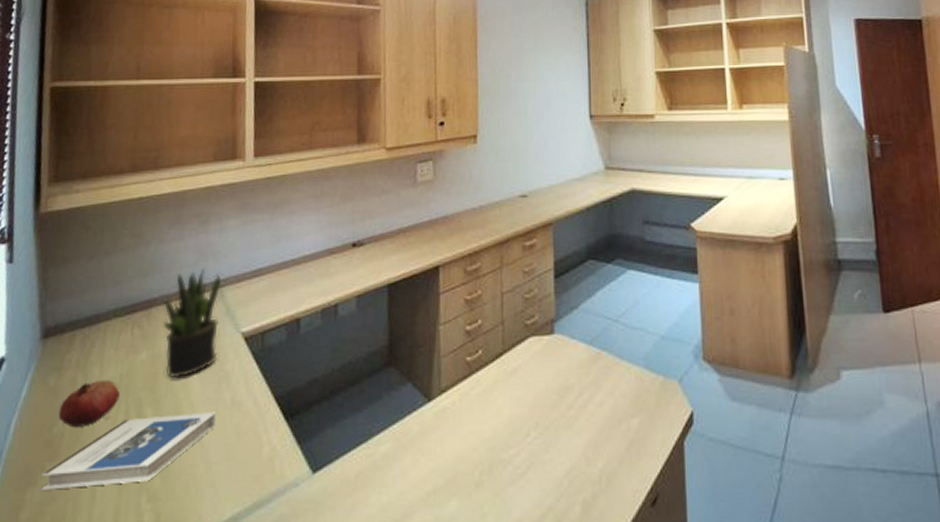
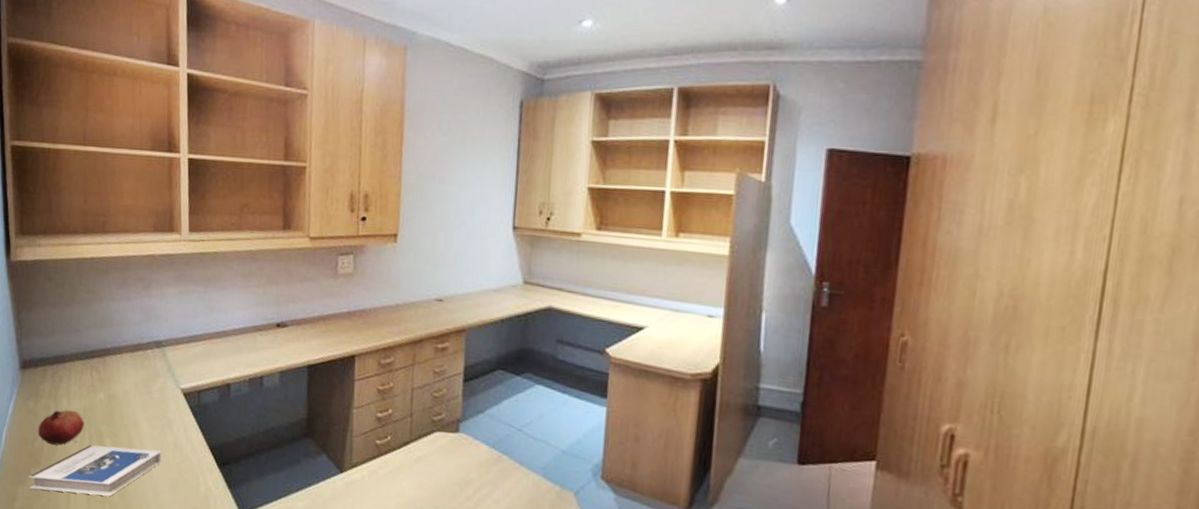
potted plant: present [162,268,222,379] -> none [115,328,164,419]

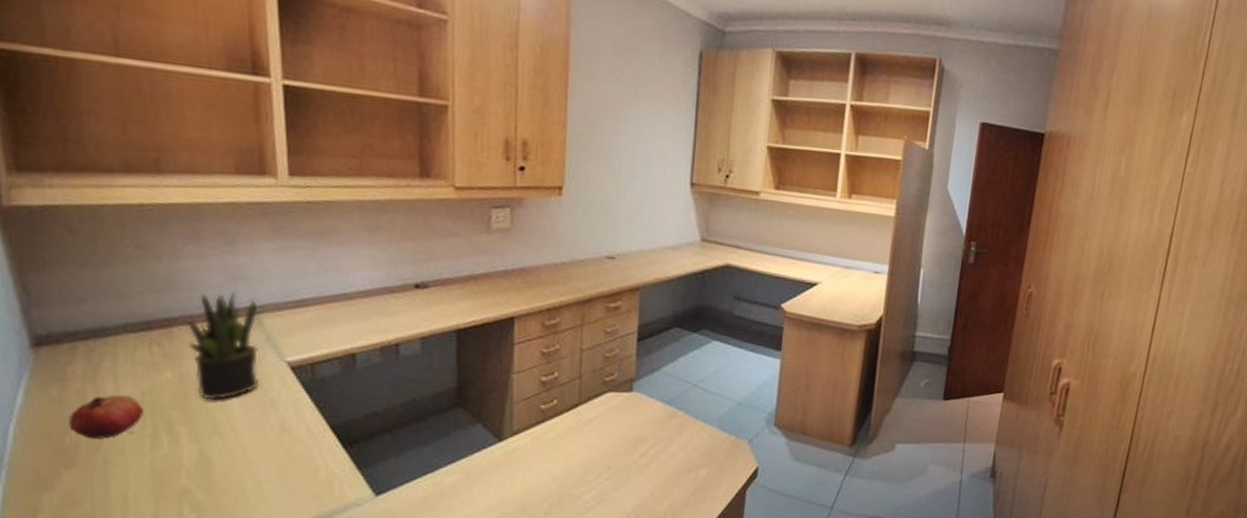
hardback book: present [28,444,162,496] -> none [58,434,264,496]
potted plant: none [115,328,164,419] -> present [186,292,260,401]

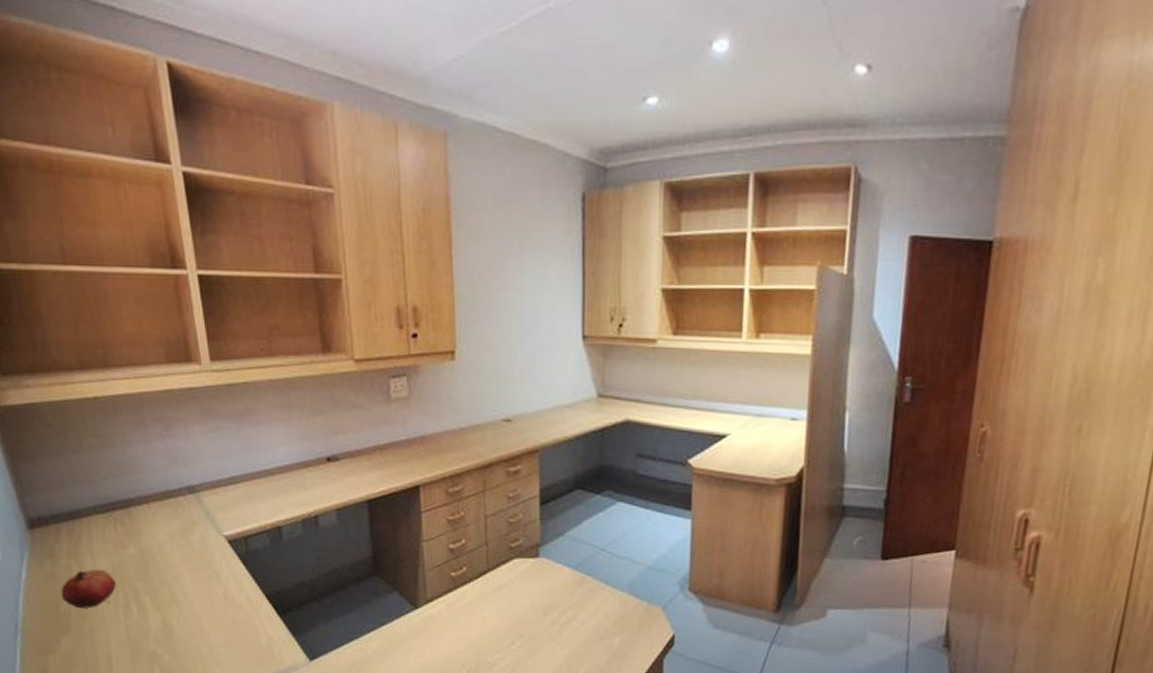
potted plant: present [186,292,260,401] -> none [141,473,204,573]

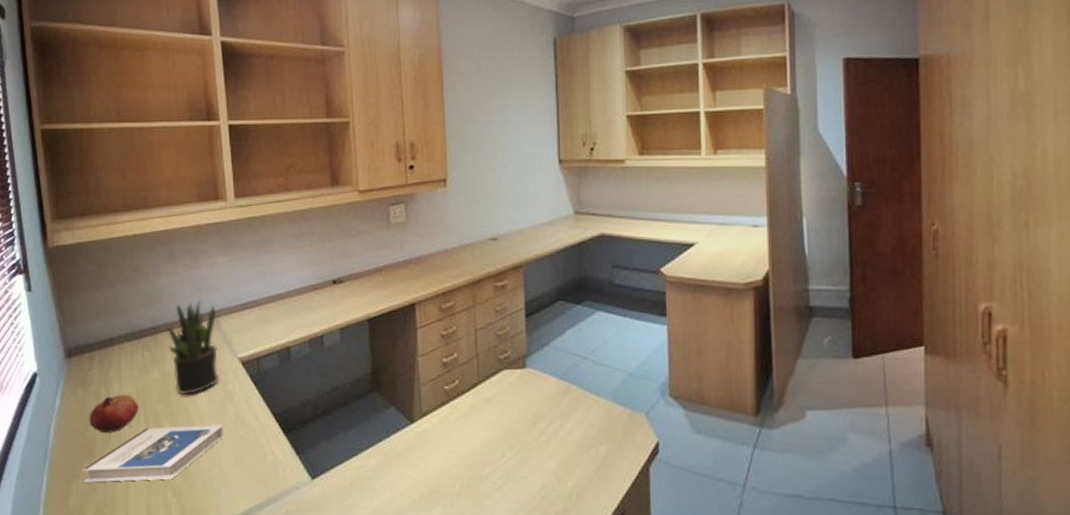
hardback book: none [58,603,213,658] -> present [82,424,225,483]
potted plant: none [141,473,204,573] -> present [166,300,219,396]

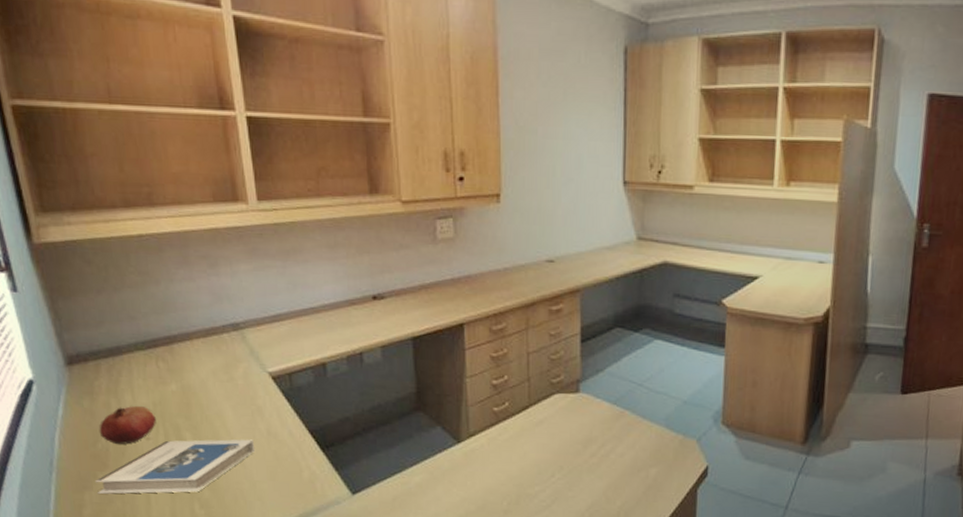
potted plant: present [166,300,219,396] -> none [183,310,247,409]

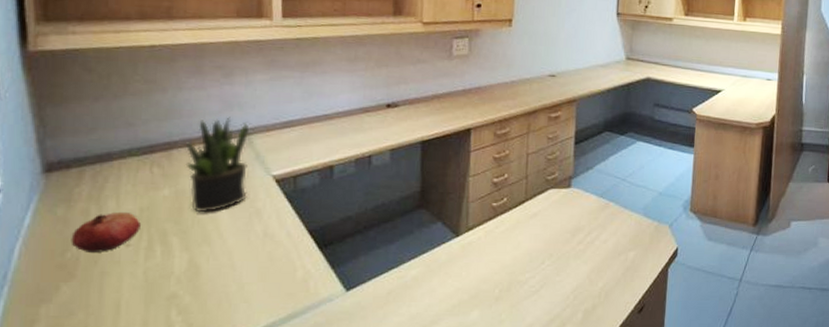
hardback book: present [95,439,256,494] -> none [56,241,249,306]
potted plant: none [183,310,247,409] -> present [185,117,250,213]

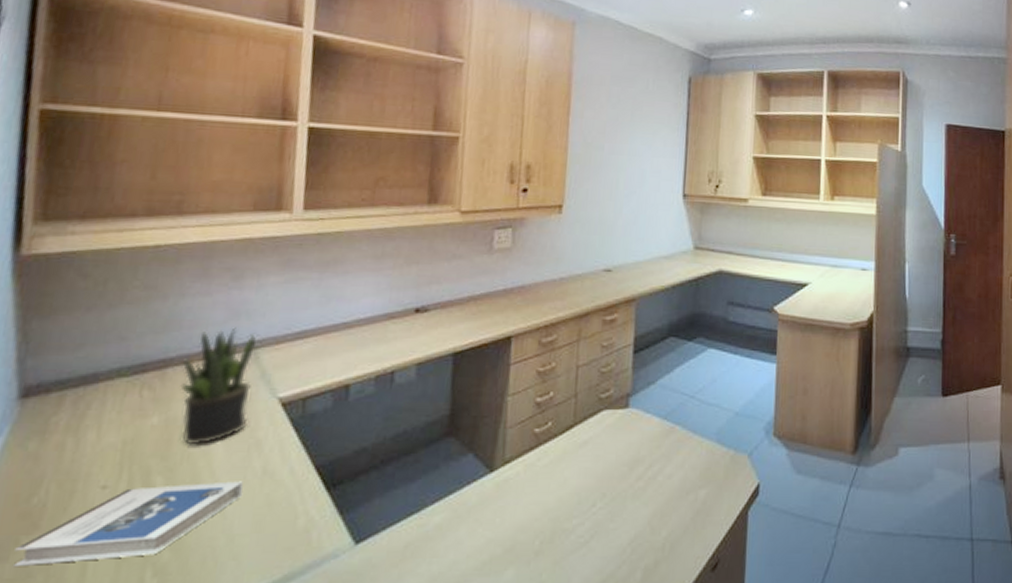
hardback book: none [56,241,249,306] -> present [14,481,243,566]
fruit: present [71,213,141,252] -> none [39,446,122,497]

